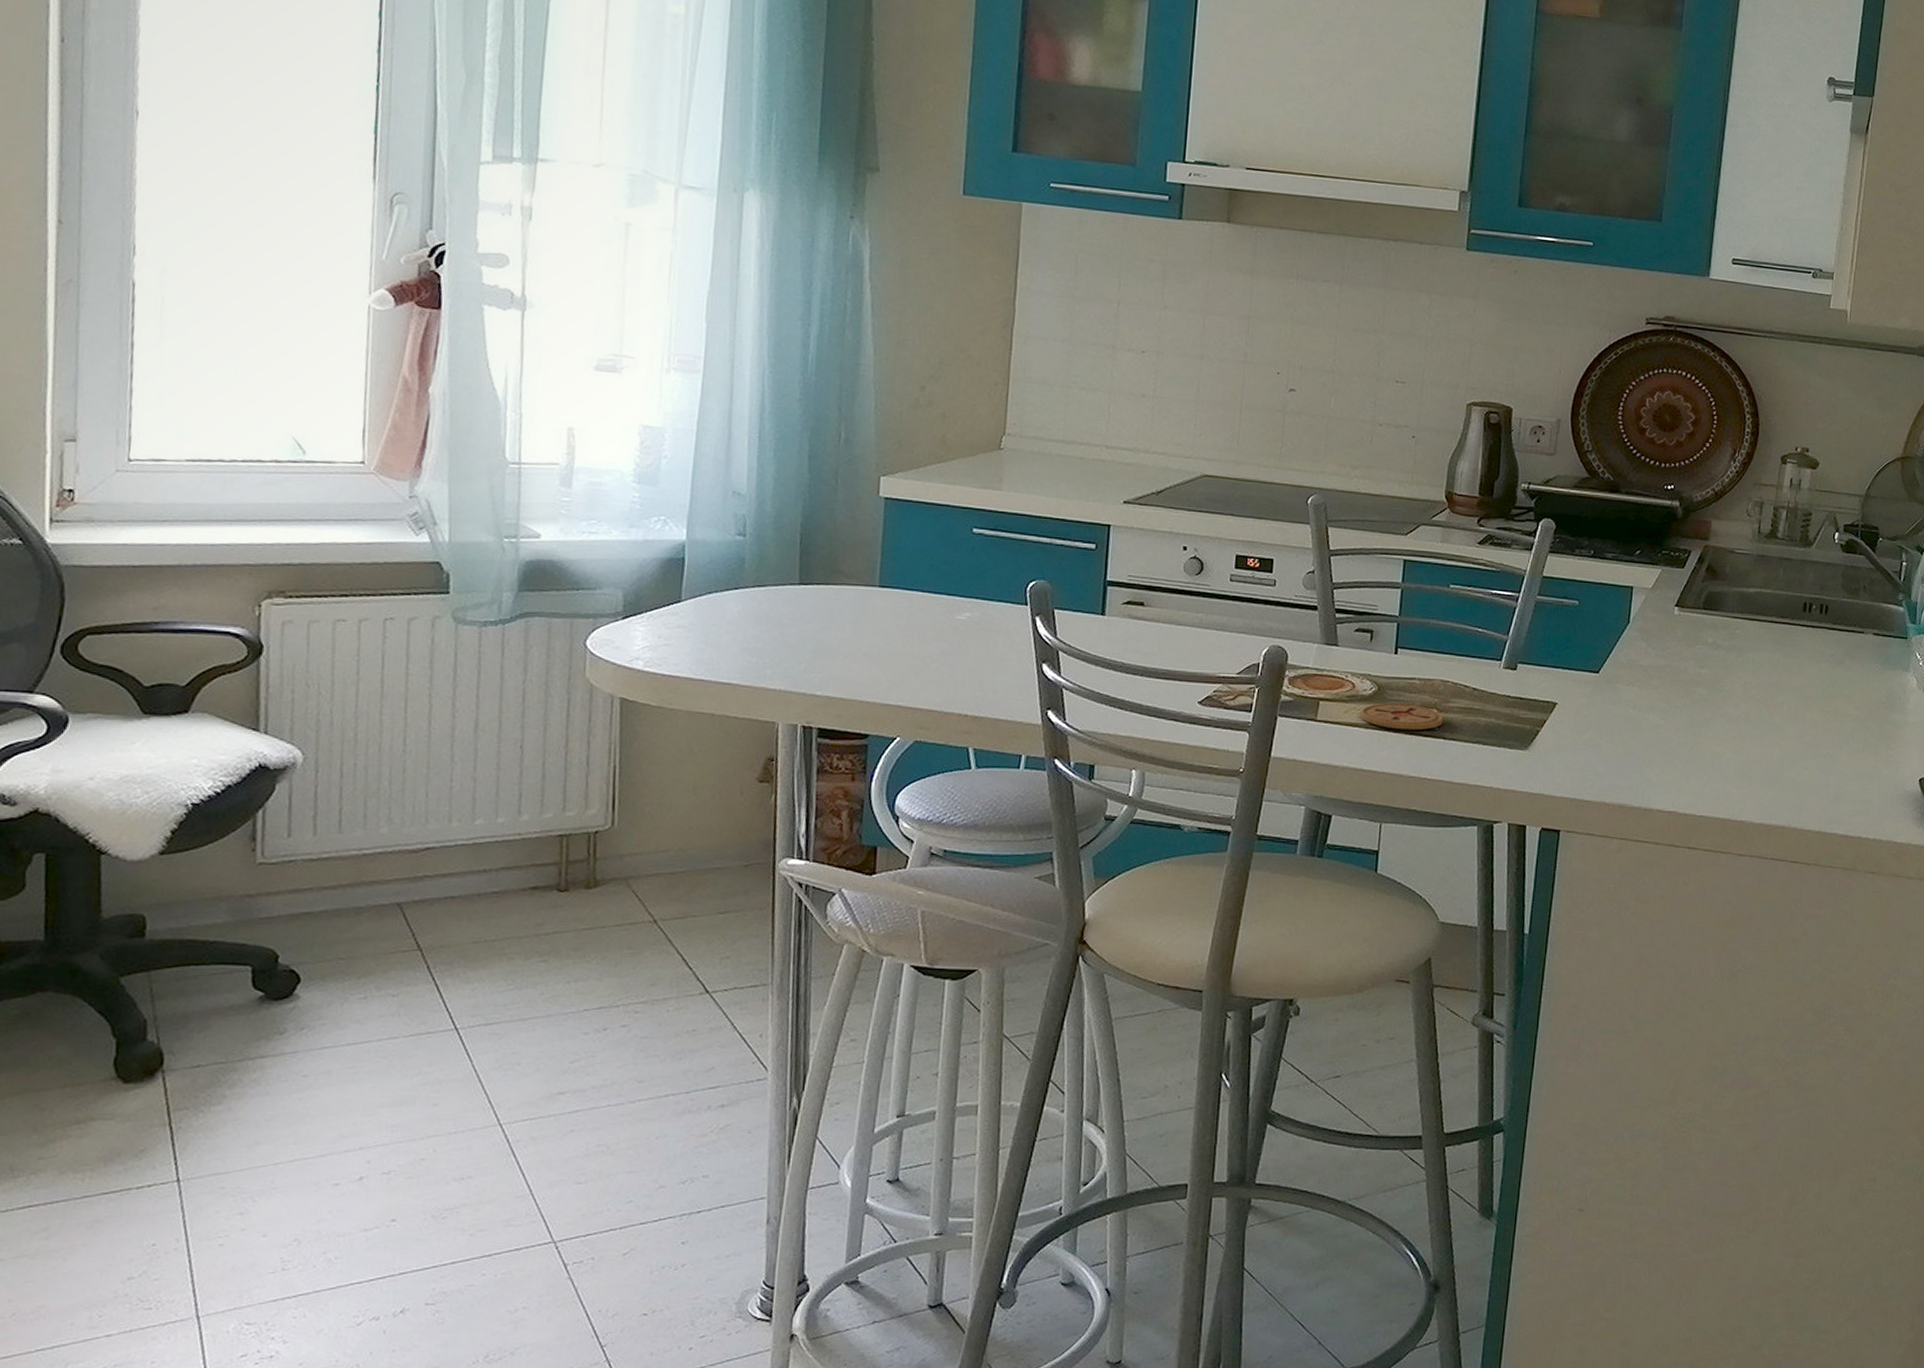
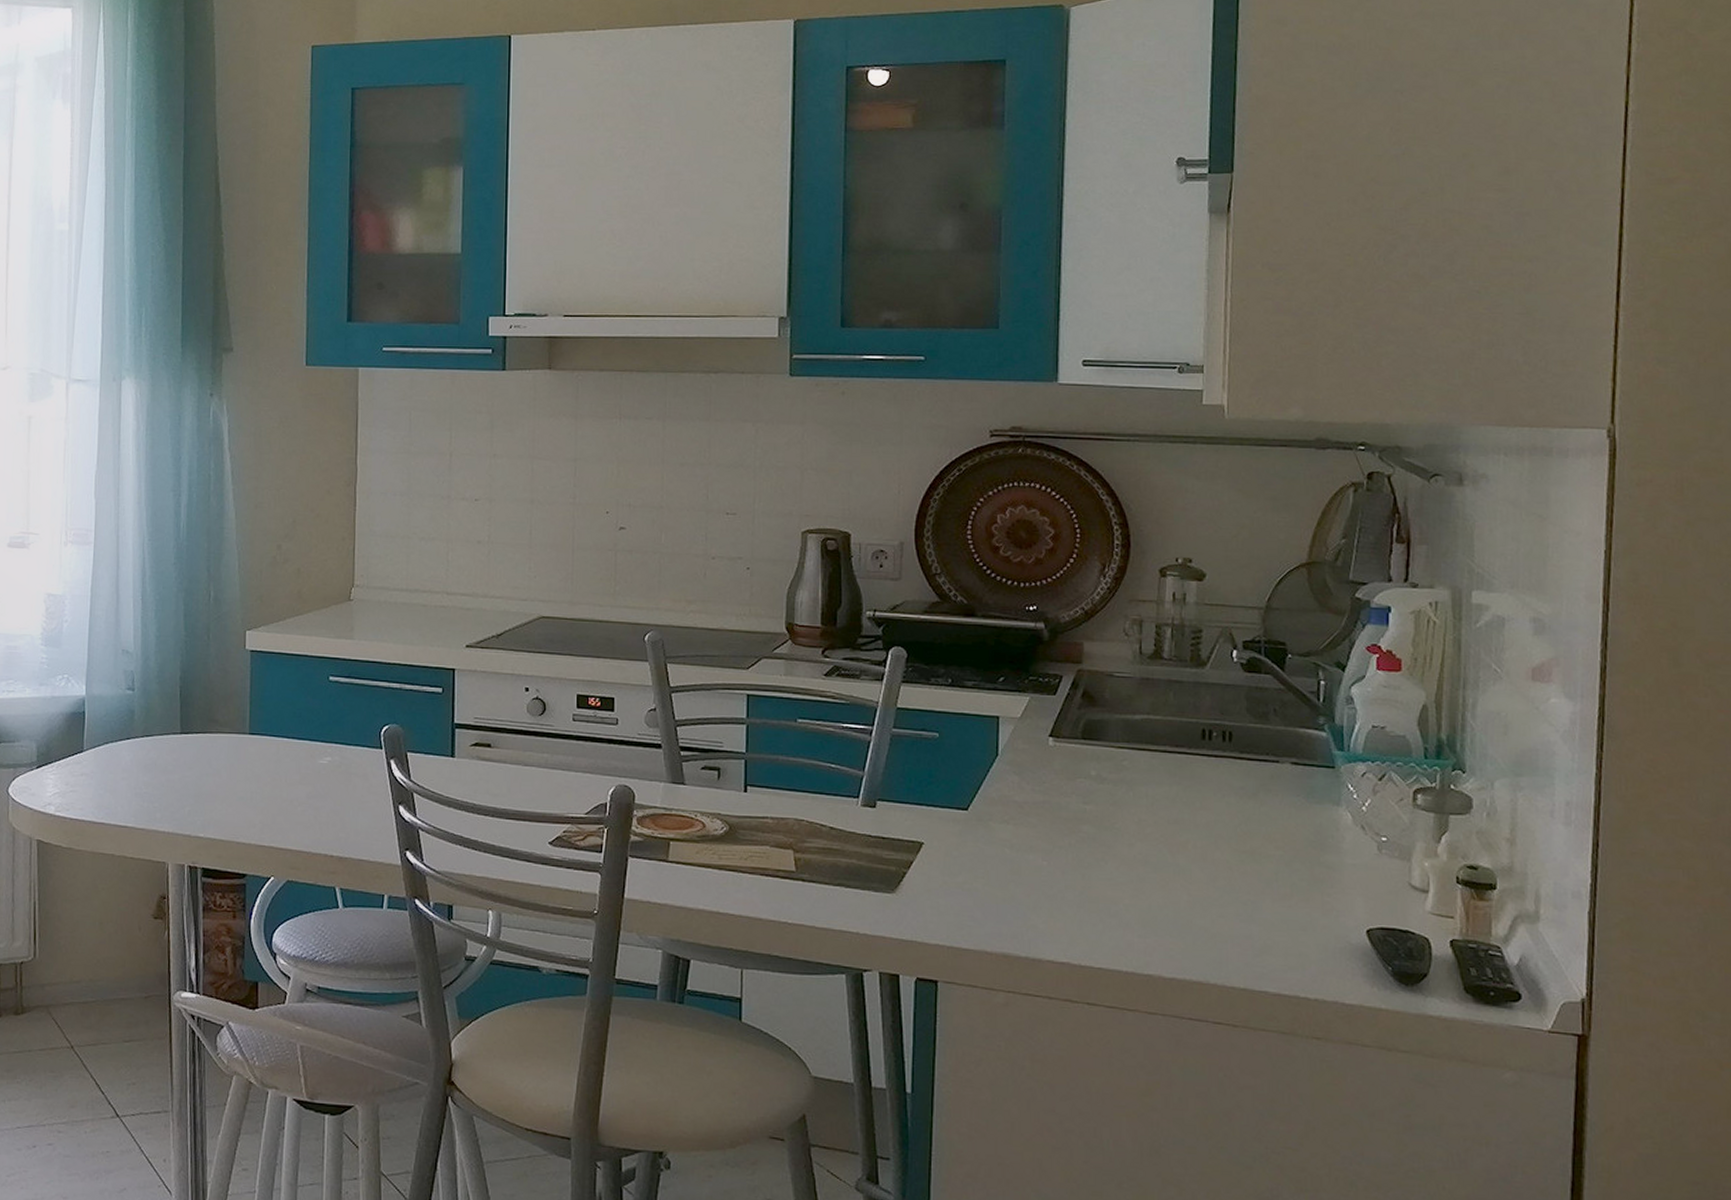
coaster: present [1360,703,1443,731] -> none [713,843,800,872]

